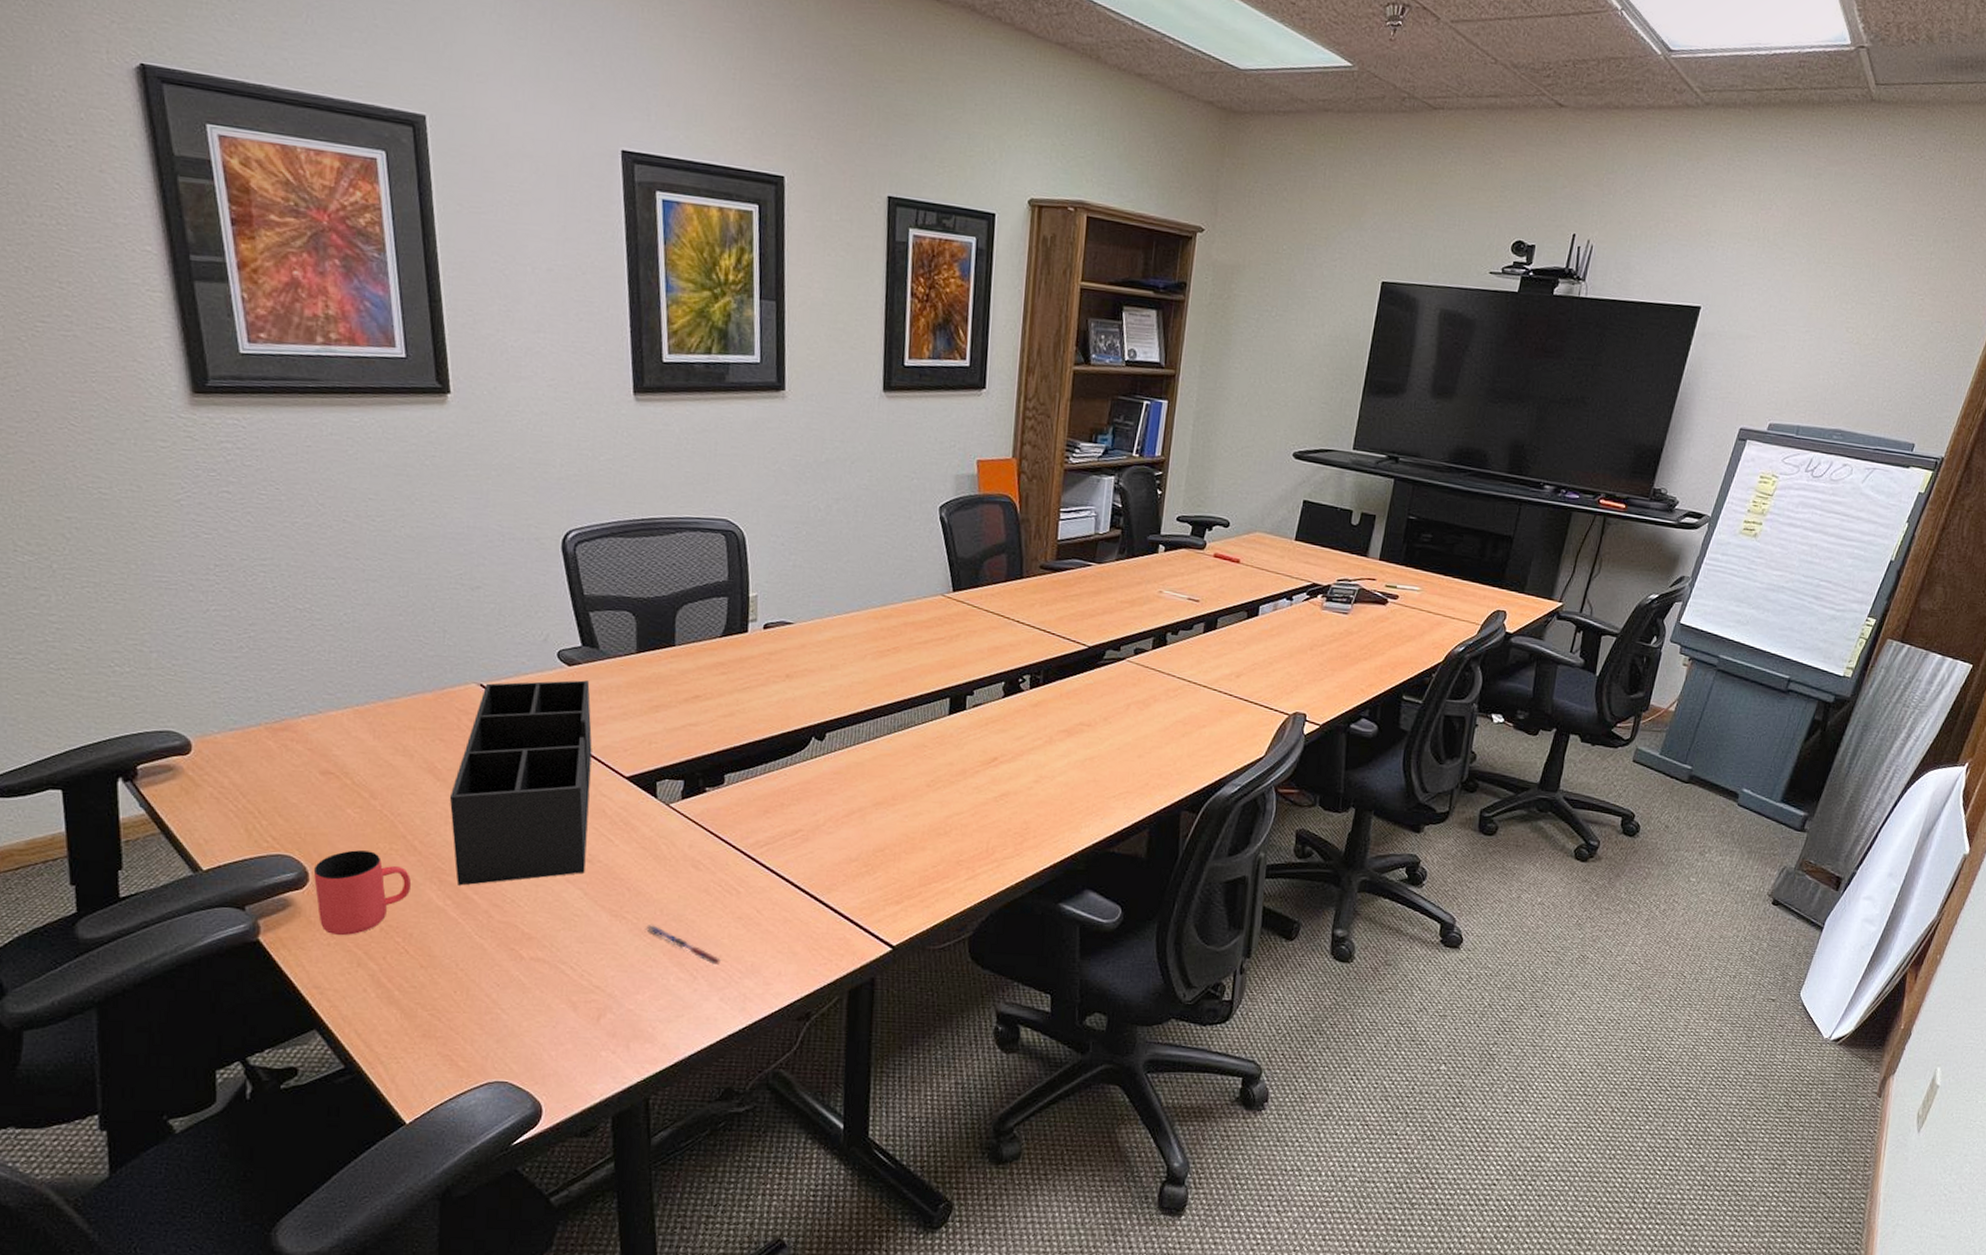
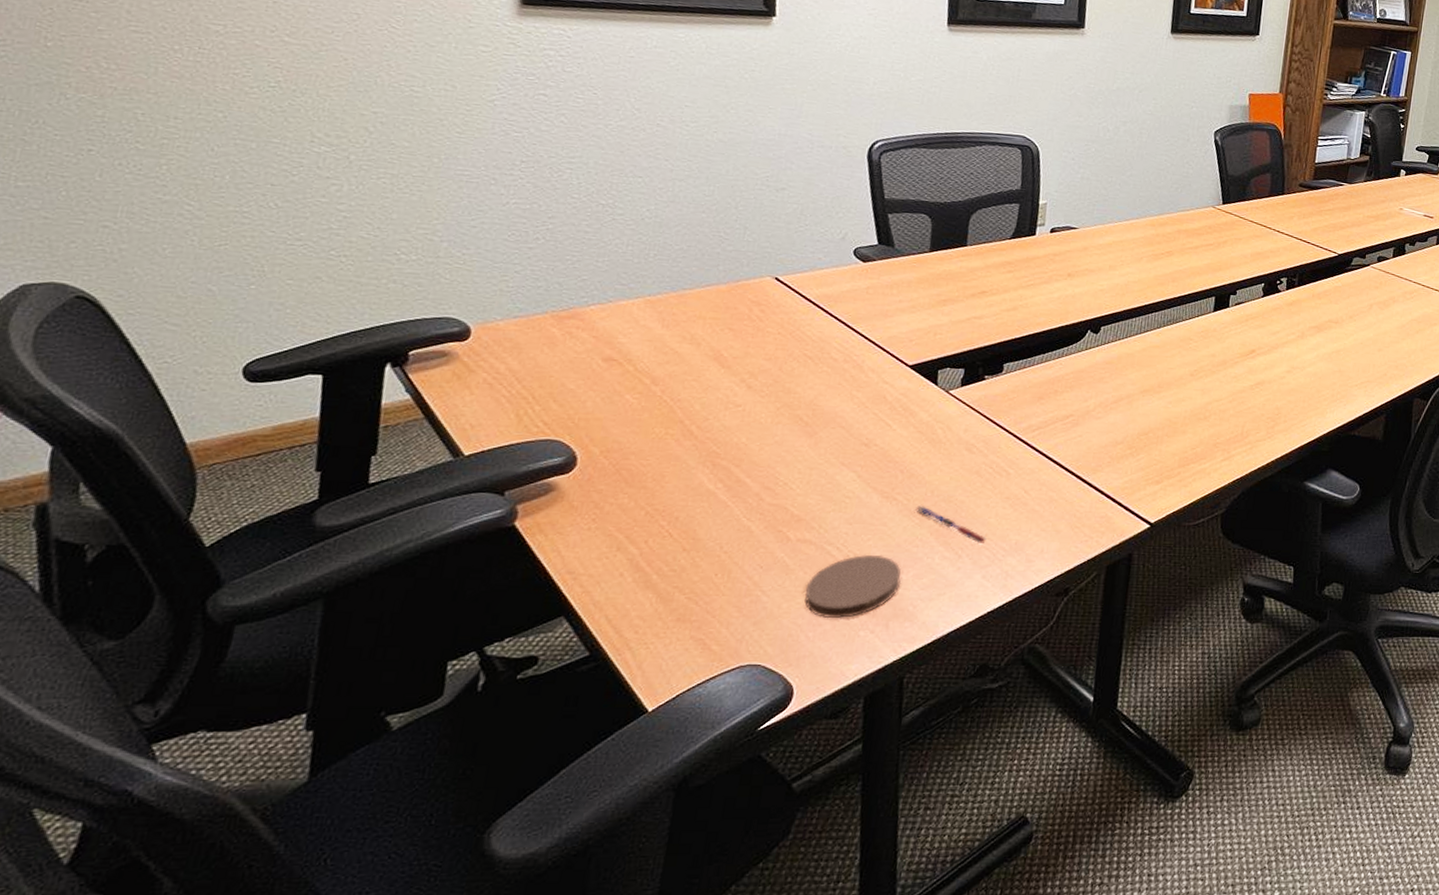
cup: present [314,850,411,936] -> none [582,435,684,520]
desk organizer: present [450,680,592,886] -> none [730,275,882,469]
coaster: none [543,974,638,1039] -> present [804,554,902,619]

